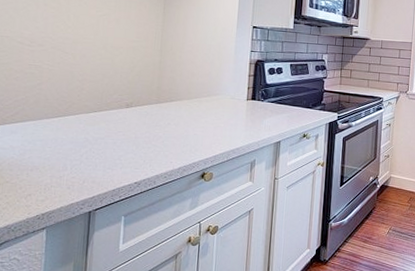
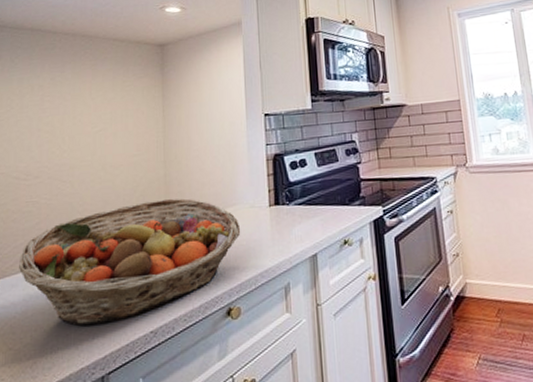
fruit basket: none [19,81,221,172] -> present [19,198,241,326]

